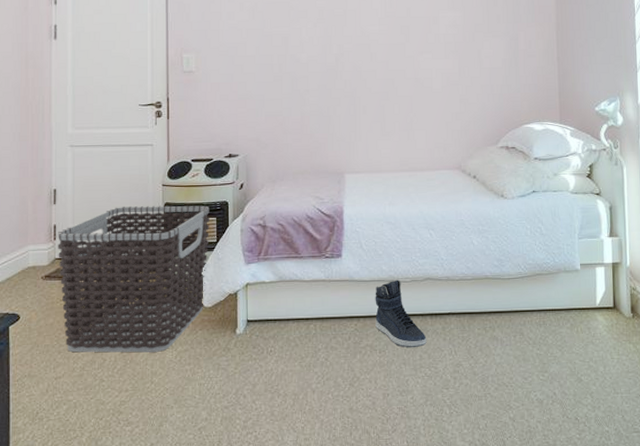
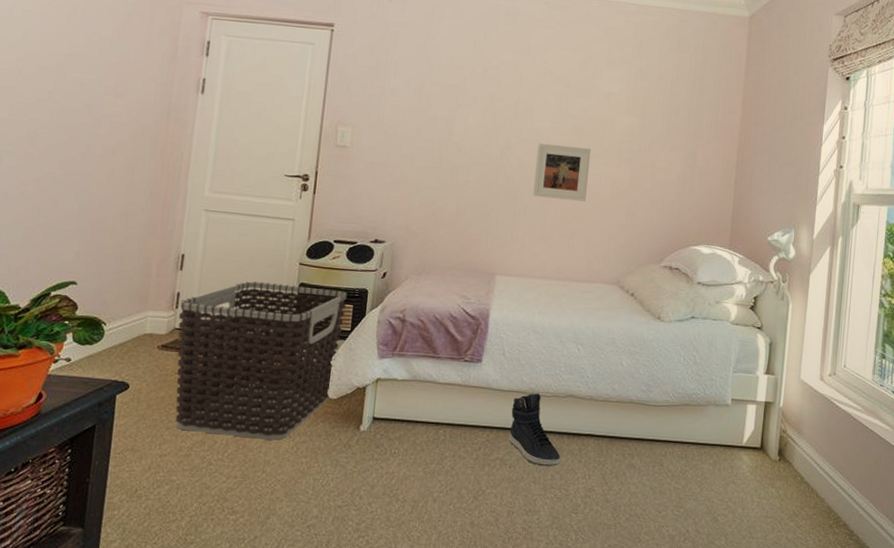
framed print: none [369,45,420,96] -> present [533,143,592,202]

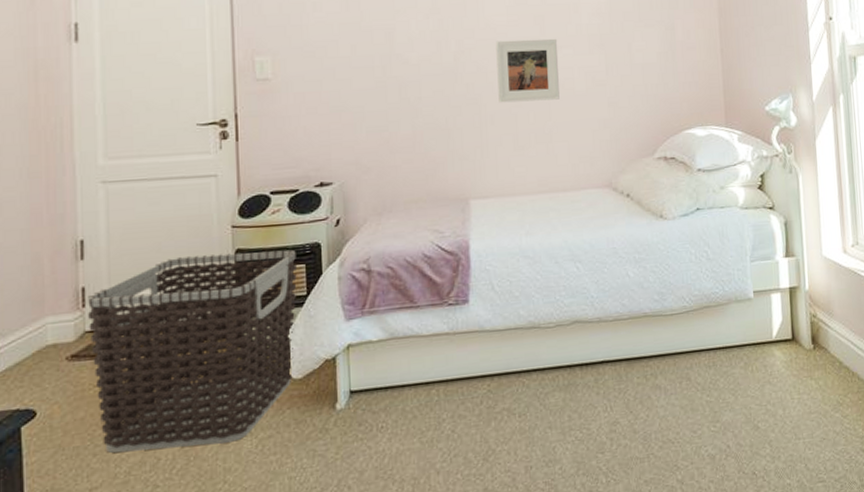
sneaker: present [508,393,561,467] -> none [511,325,577,408]

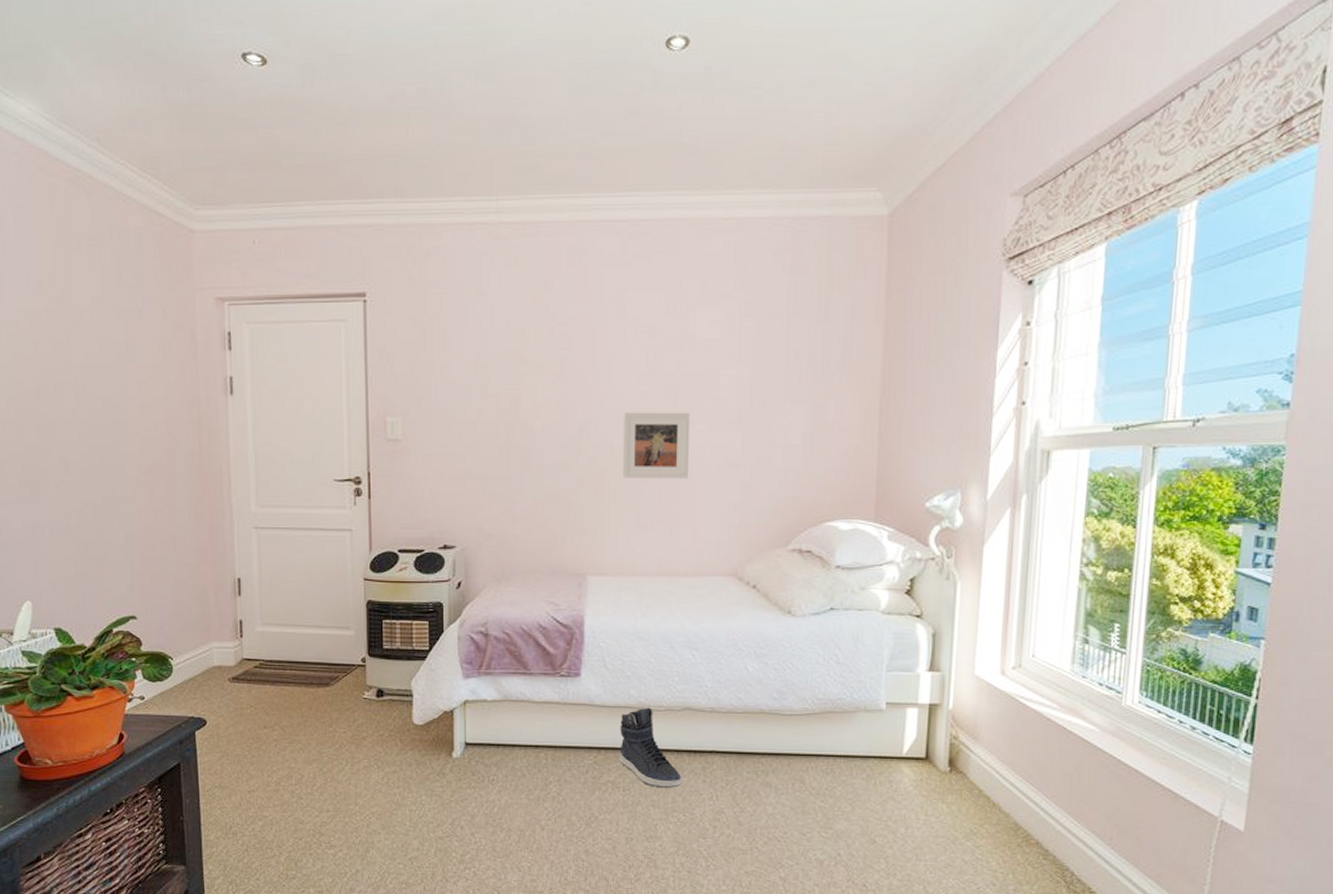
clothes hamper: present [88,249,297,453] -> none [245,603,421,771]
sneaker: none [511,325,577,408] -> present [619,707,682,789]

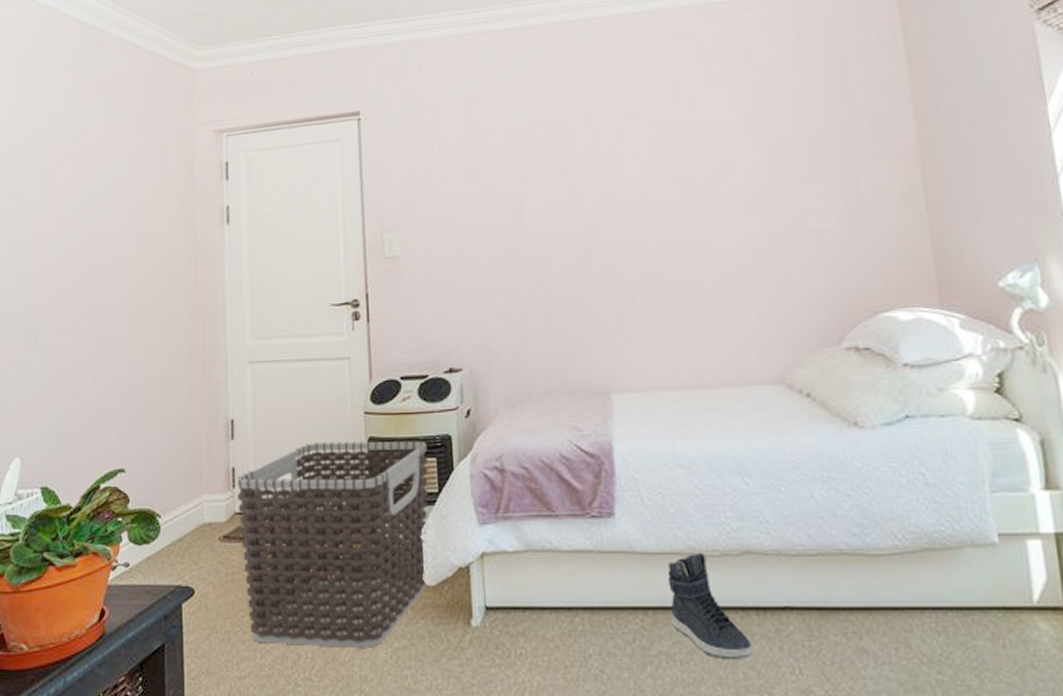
clothes hamper: none [245,603,421,771] -> present [237,440,429,648]
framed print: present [623,412,691,479] -> none [634,202,714,280]

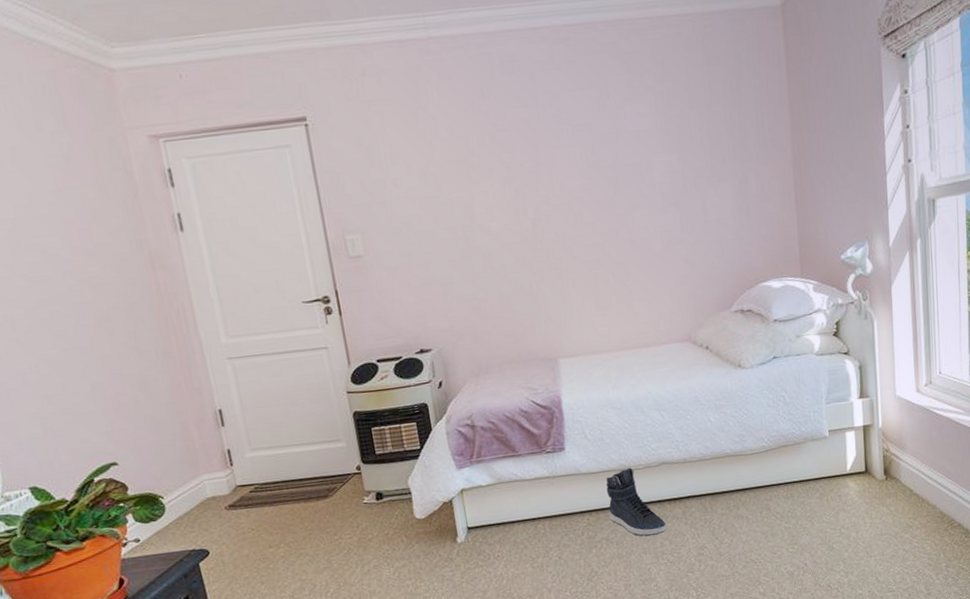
clothes hamper: present [237,440,429,648] -> none [234,410,417,581]

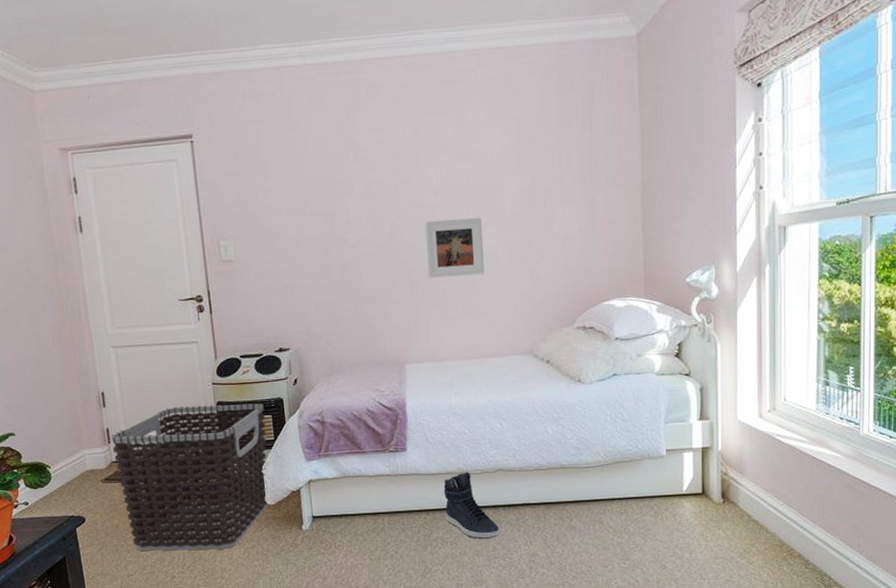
clothes hamper: none [234,410,417,581] -> present [111,403,268,551]
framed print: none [571,199,637,267] -> present [425,217,484,278]

